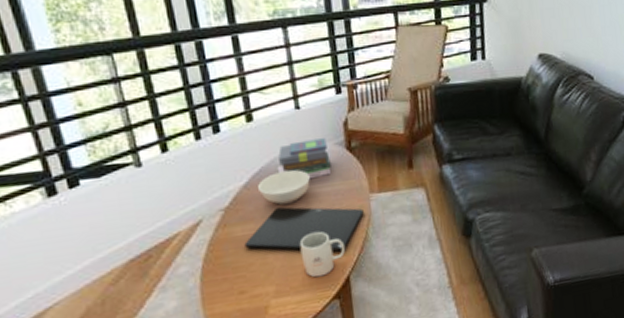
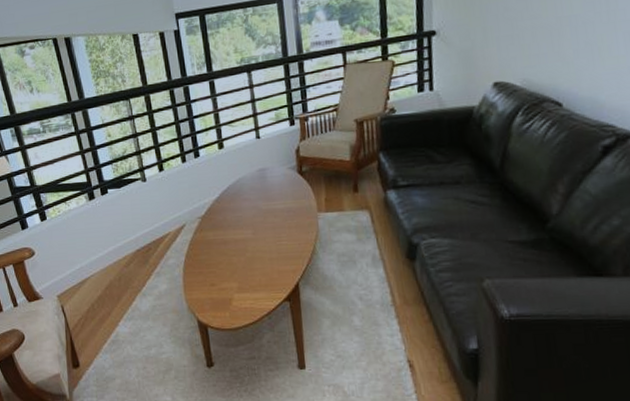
tablet: present [244,207,364,252] -> none [215,219,312,261]
bowl: present [258,169,310,205] -> none [226,188,267,217]
books: present [276,138,332,180] -> none [241,163,285,197]
mug: present [299,231,346,278] -> none [257,241,296,280]

